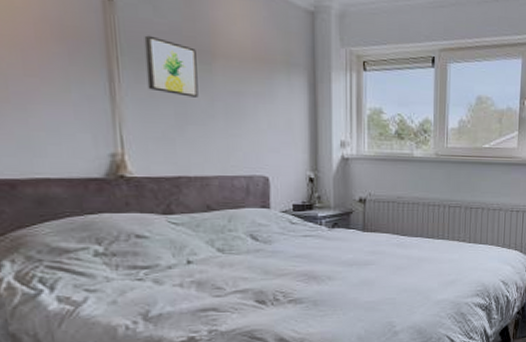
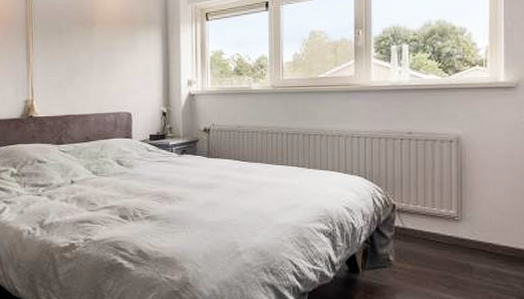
wall art: present [144,35,199,98] -> none [49,14,83,55]

